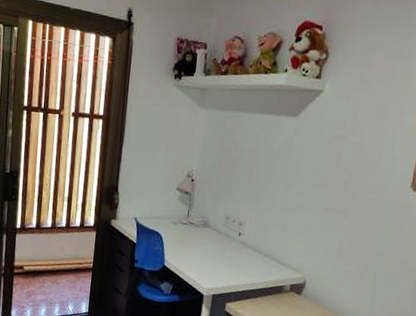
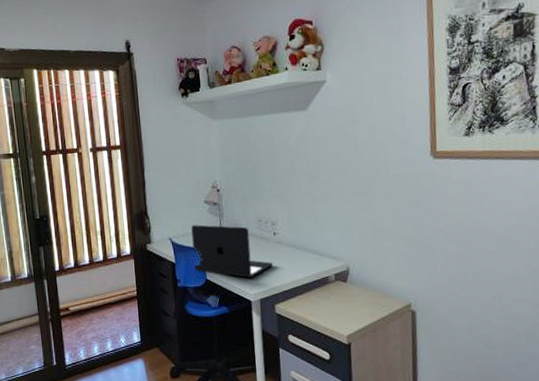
laptop: none [154,210,233,272] -> present [191,225,274,278]

